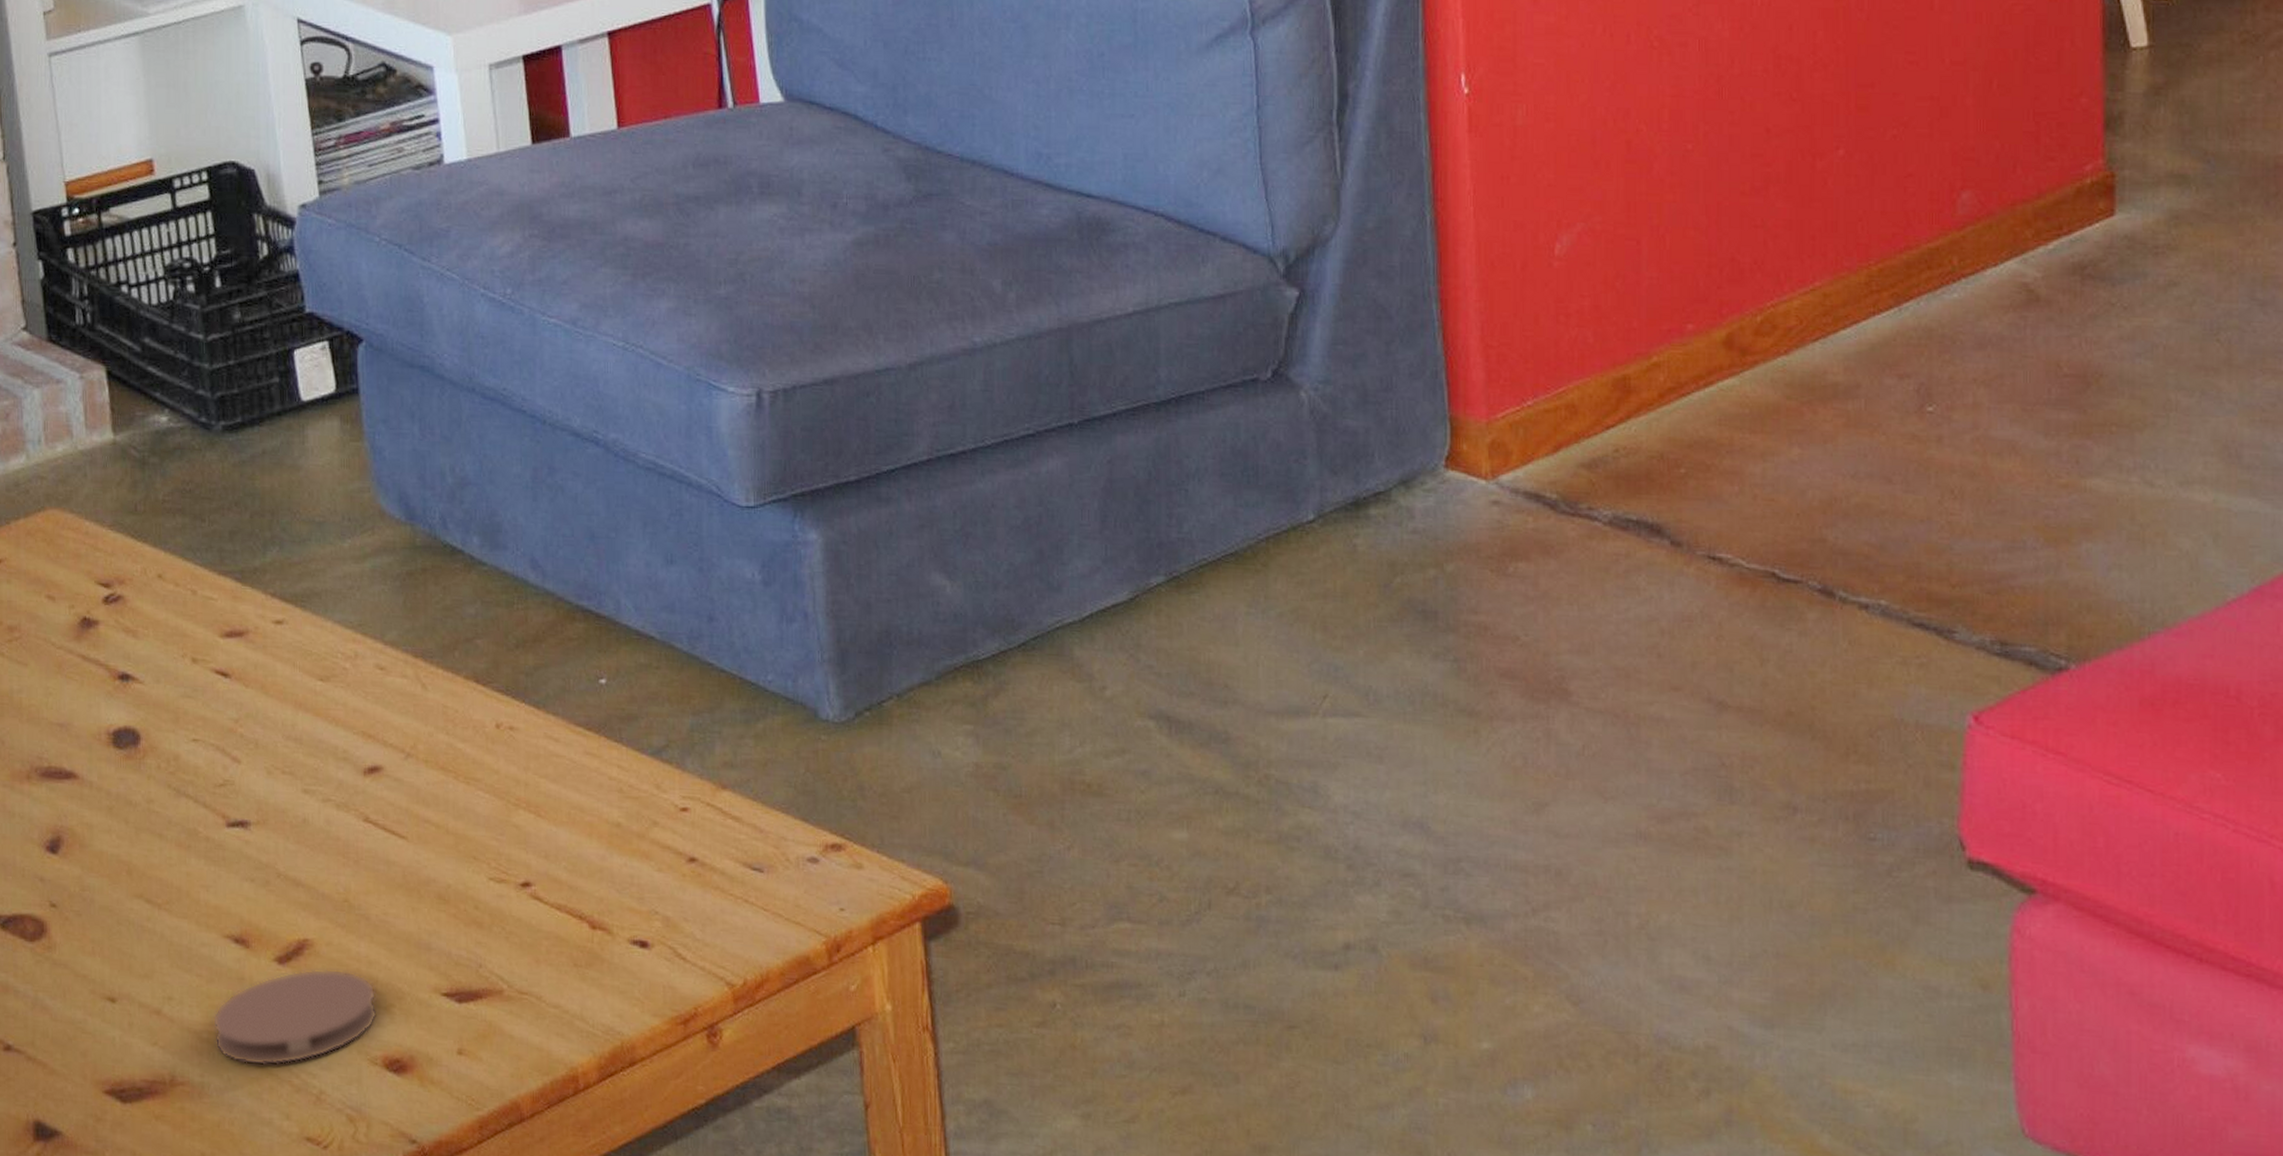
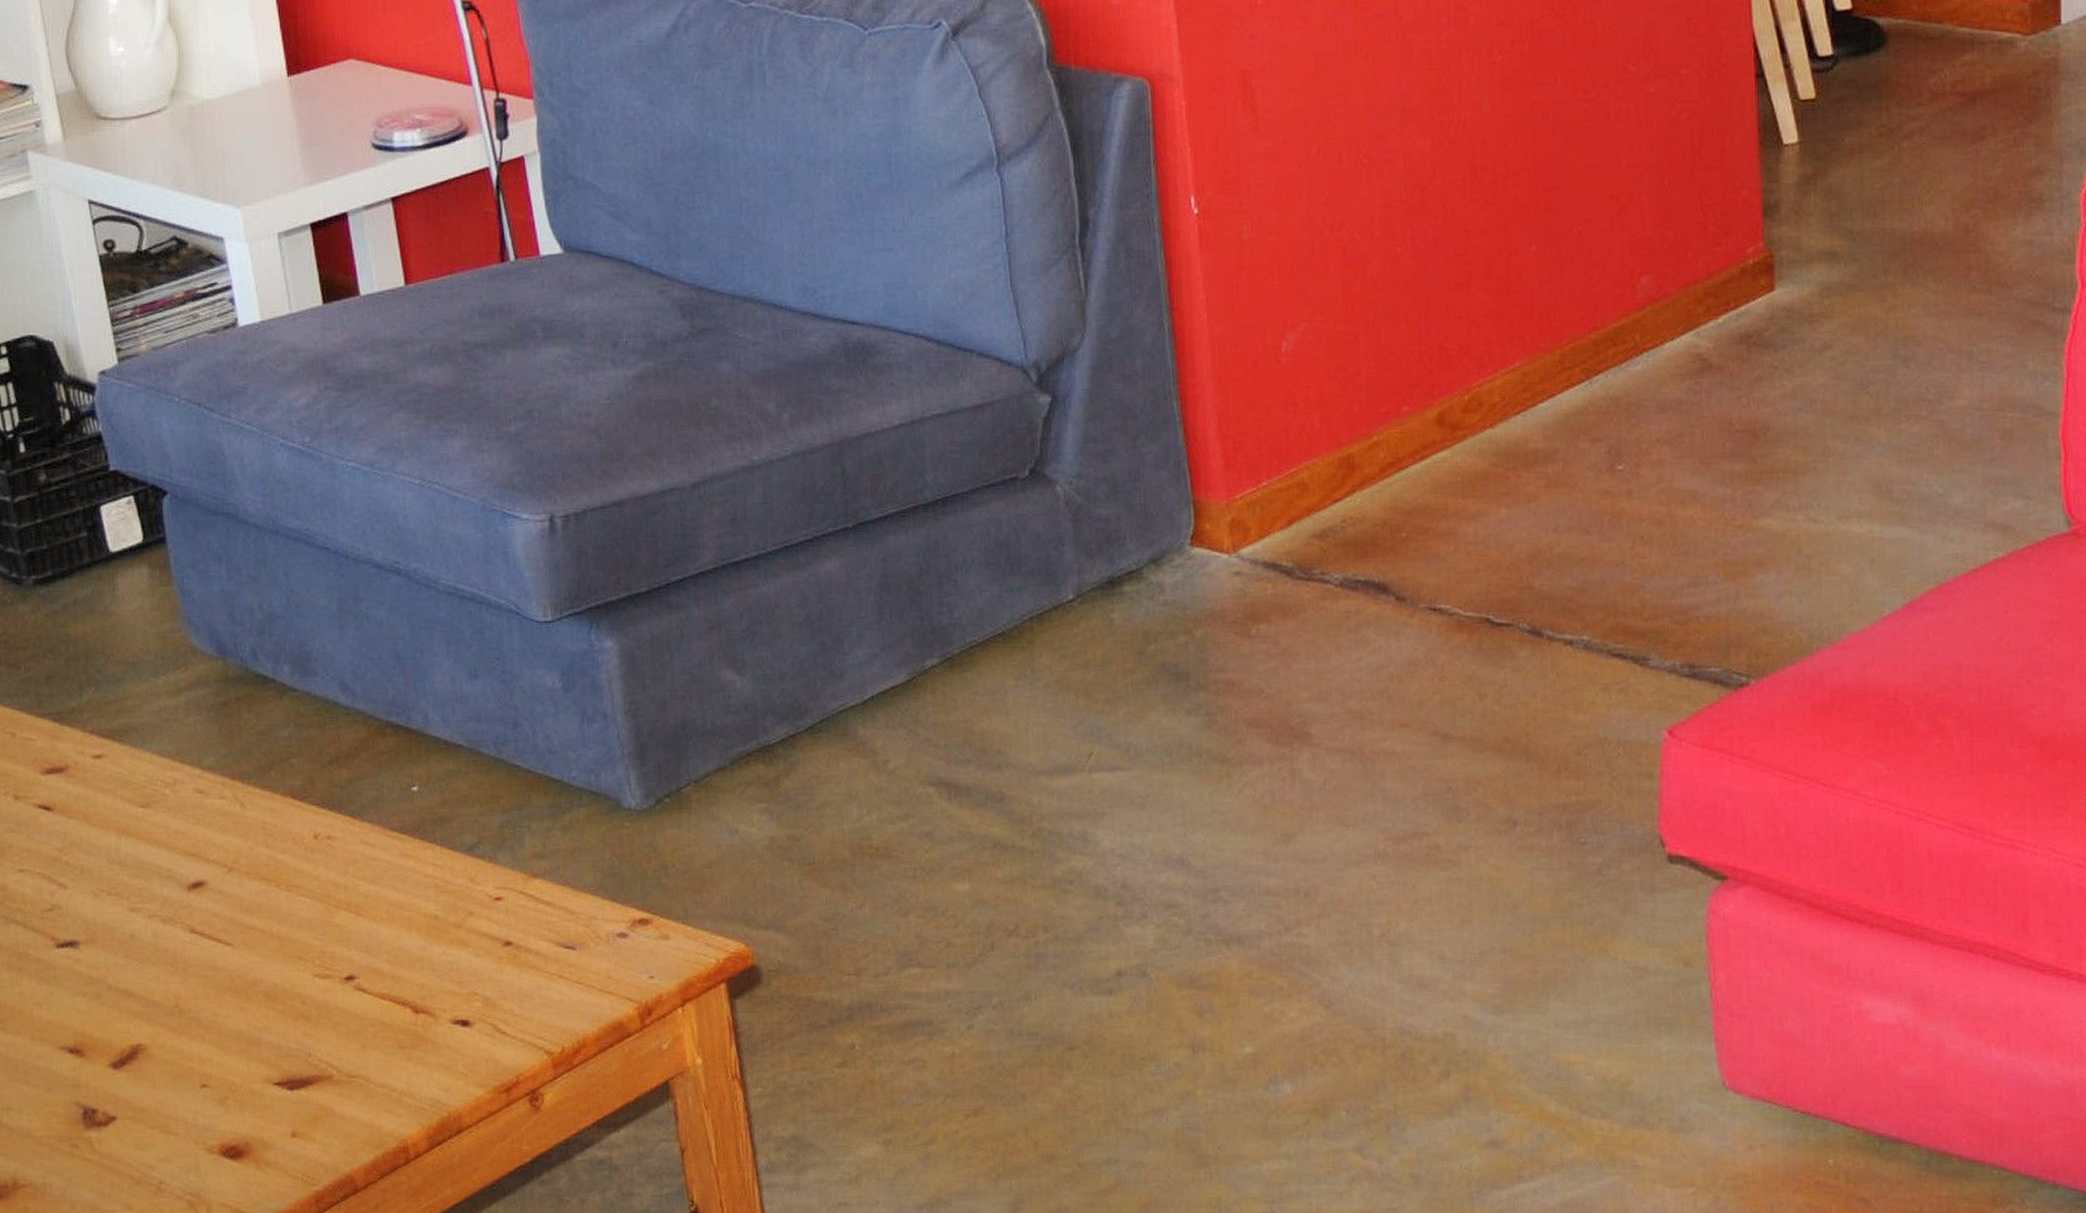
coaster: present [212,968,378,1066] -> none [51,1069,213,1163]

